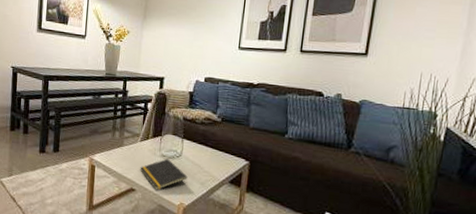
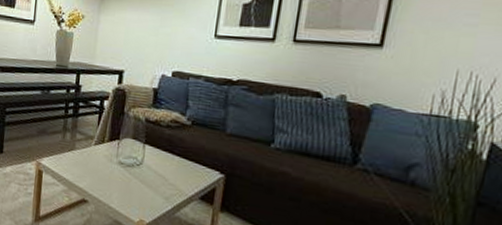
notepad: present [140,158,188,190] -> none [93,166,149,203]

